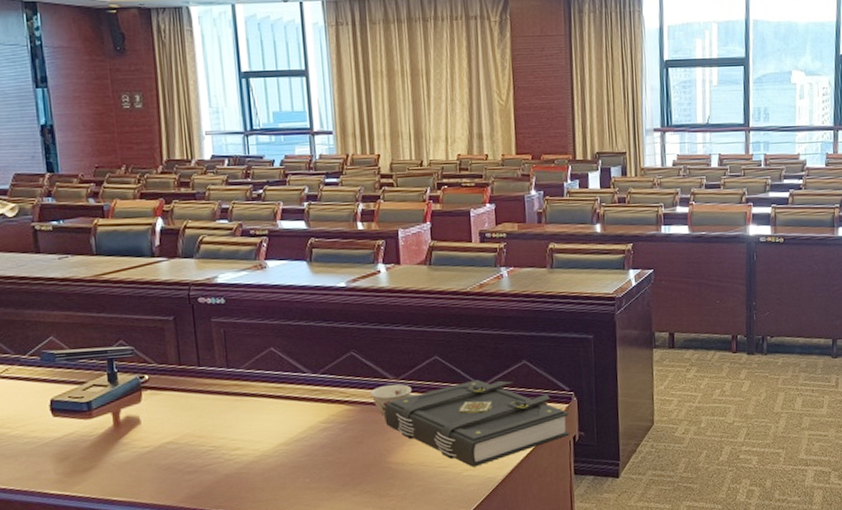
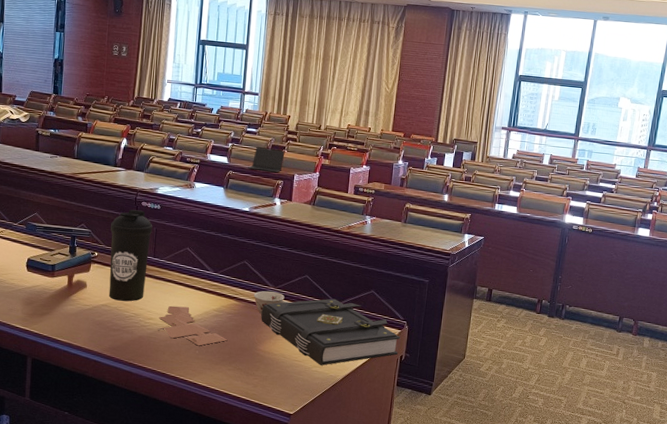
water bottle: none [160,309,223,434] -> present [108,209,153,302]
papers: none [248,424,346,473] -> present [158,305,228,346]
laptop: none [335,200,381,232] -> present [248,146,285,173]

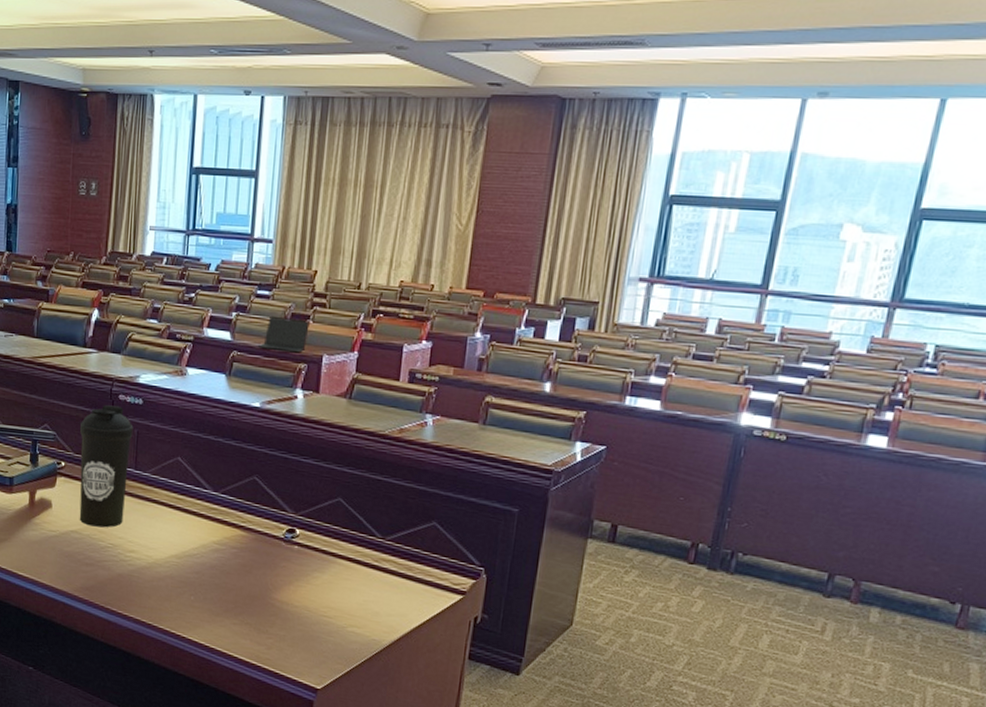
papers: present [158,305,228,346] -> none [141,534,232,590]
teacup: present [253,290,288,314] -> none [266,518,314,550]
spell book: present [261,298,400,366] -> none [276,531,474,625]

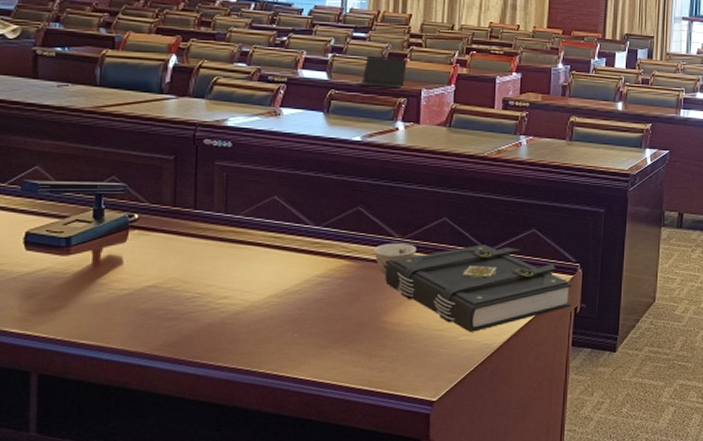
water bottle: present [79,405,134,528] -> none [157,151,222,278]
teacup: none [266,518,314,550] -> present [373,242,422,274]
spell book: none [276,531,474,625] -> present [385,244,573,332]

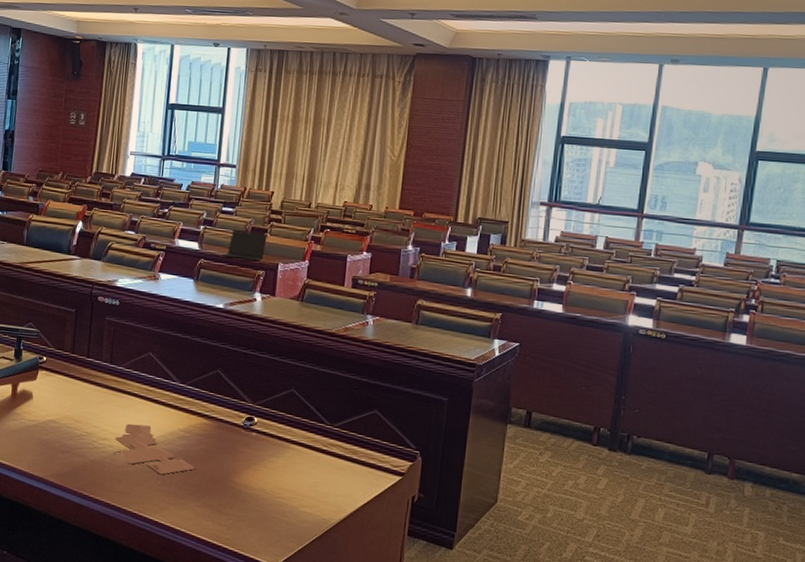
papers: none [236,276,340,327] -> present [113,423,196,475]
teacup: present [373,242,422,274] -> none [228,407,270,436]
spell book: present [385,244,573,332] -> none [236,419,412,505]

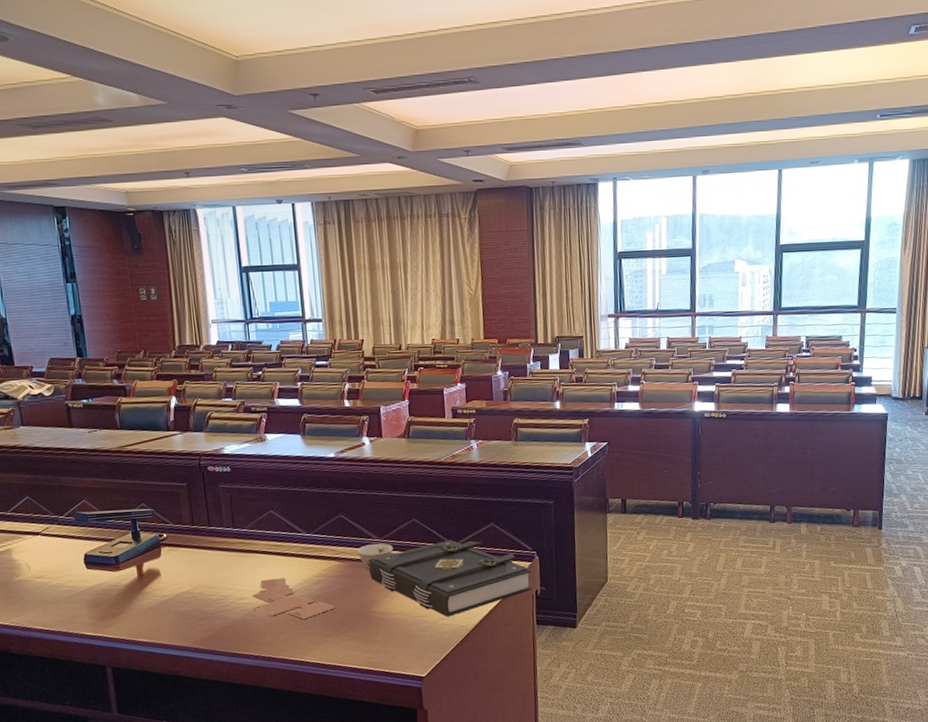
laptop: present [223,229,267,262] -> none [325,380,365,409]
teacup: none [228,407,270,436] -> present [357,543,398,571]
spell book: none [236,419,412,505] -> present [369,539,533,617]

